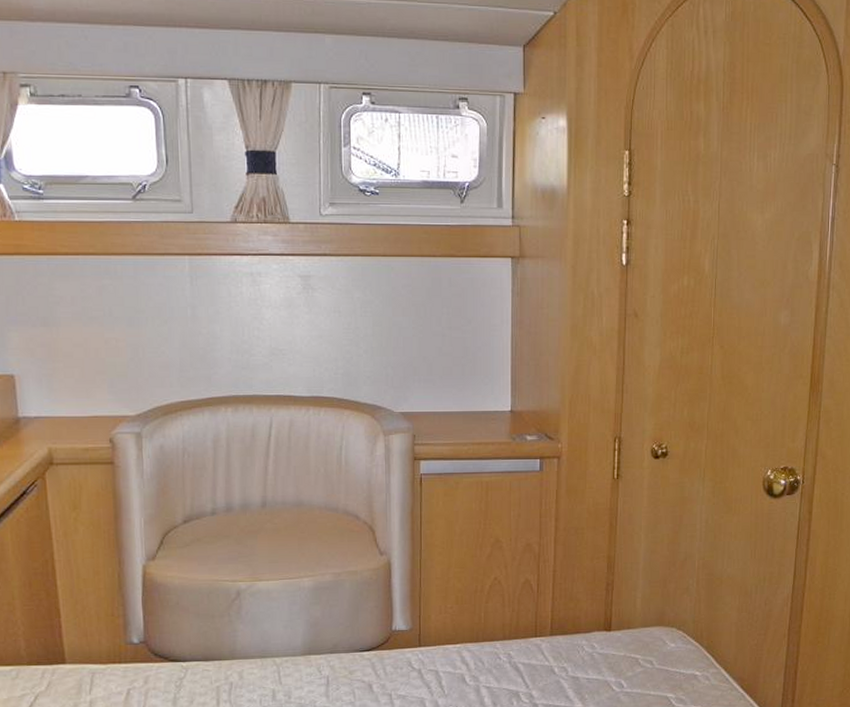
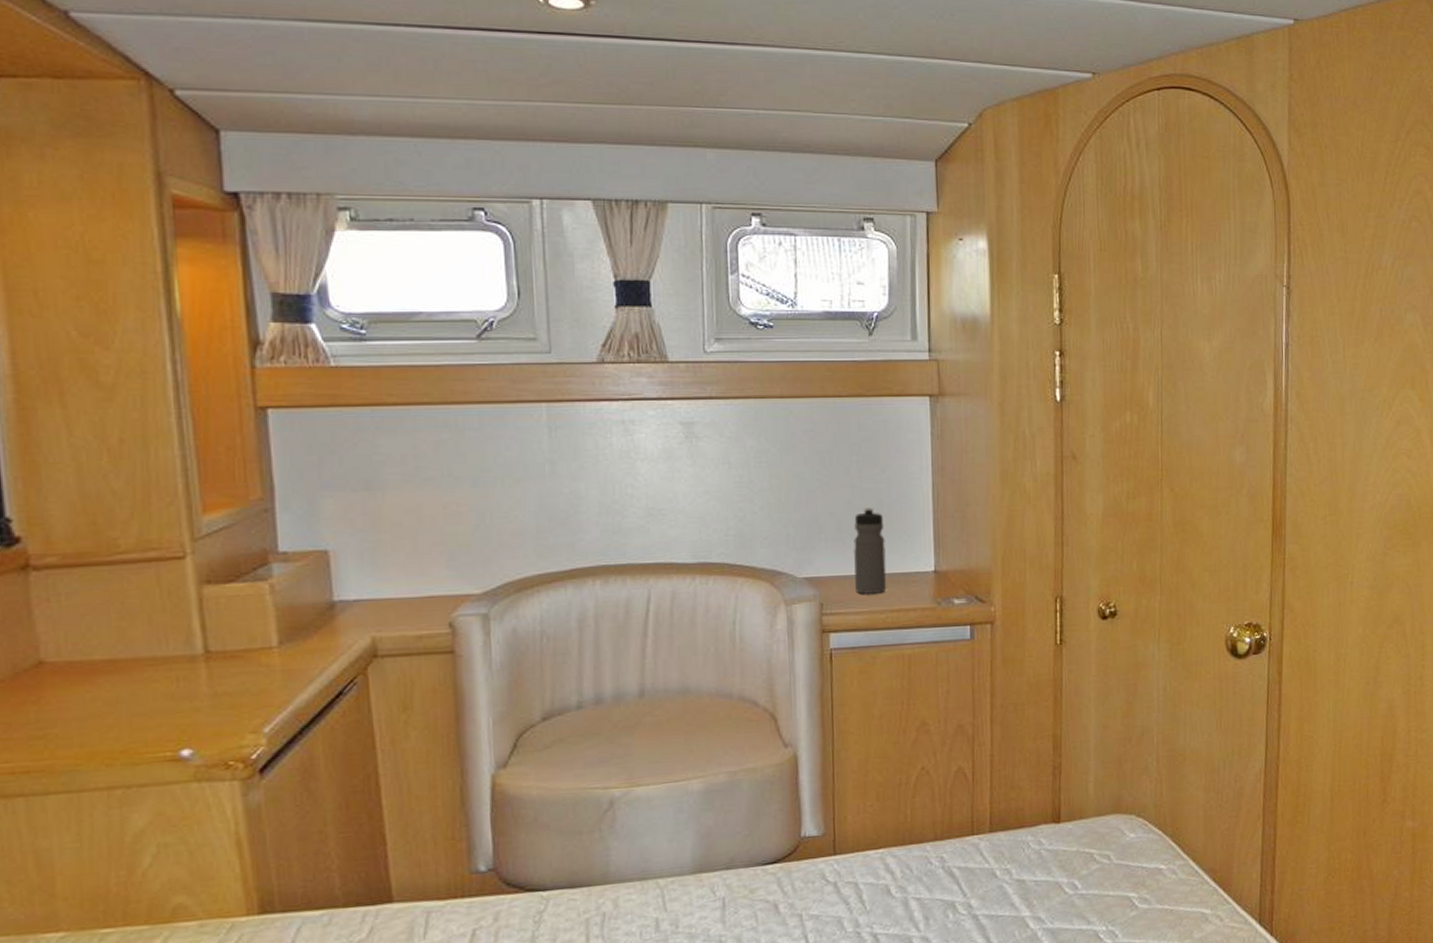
water bottle: none [443,354,470,428] -> present [854,507,887,594]

